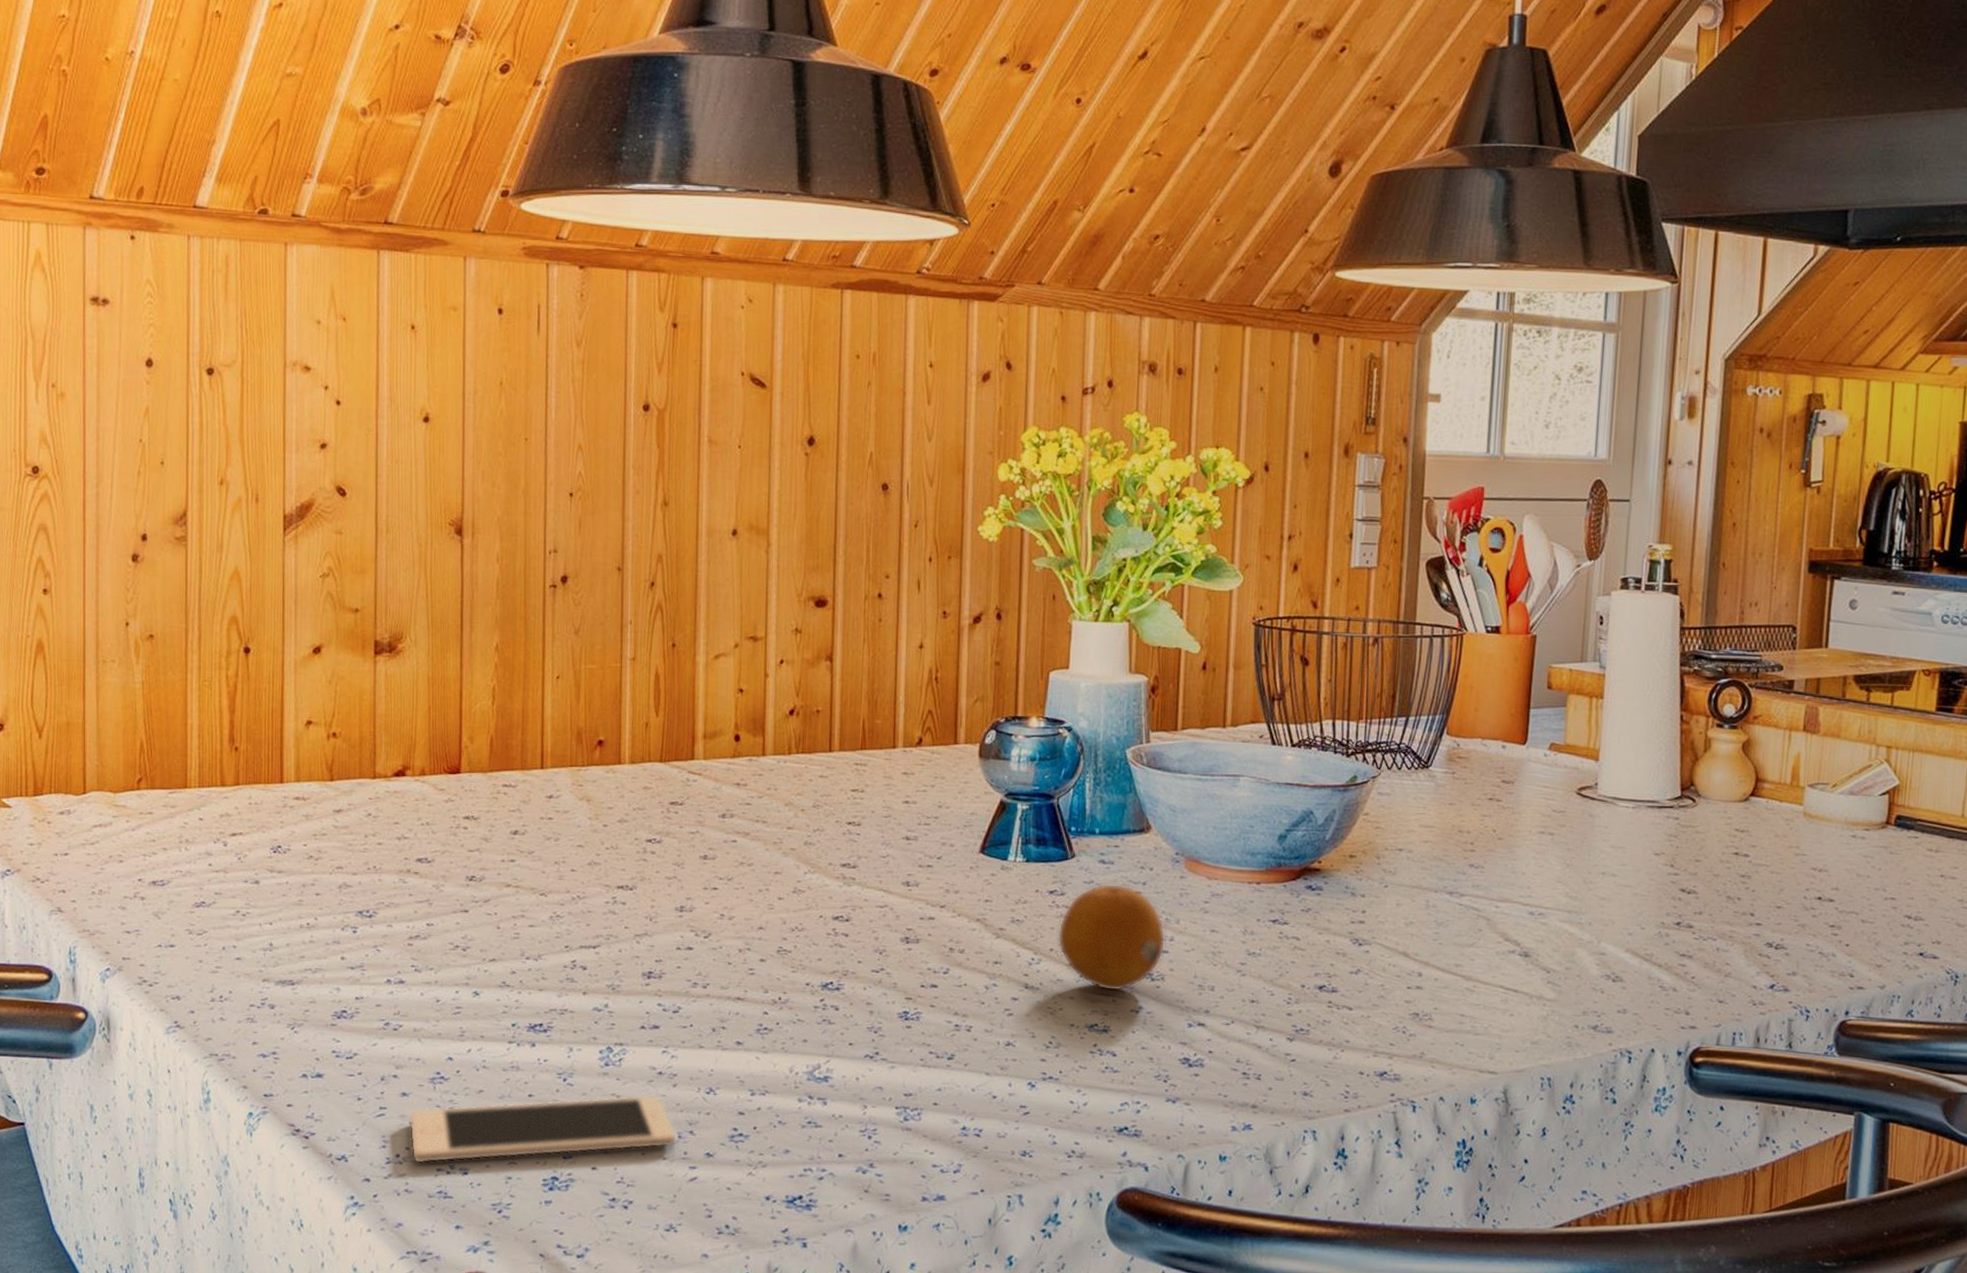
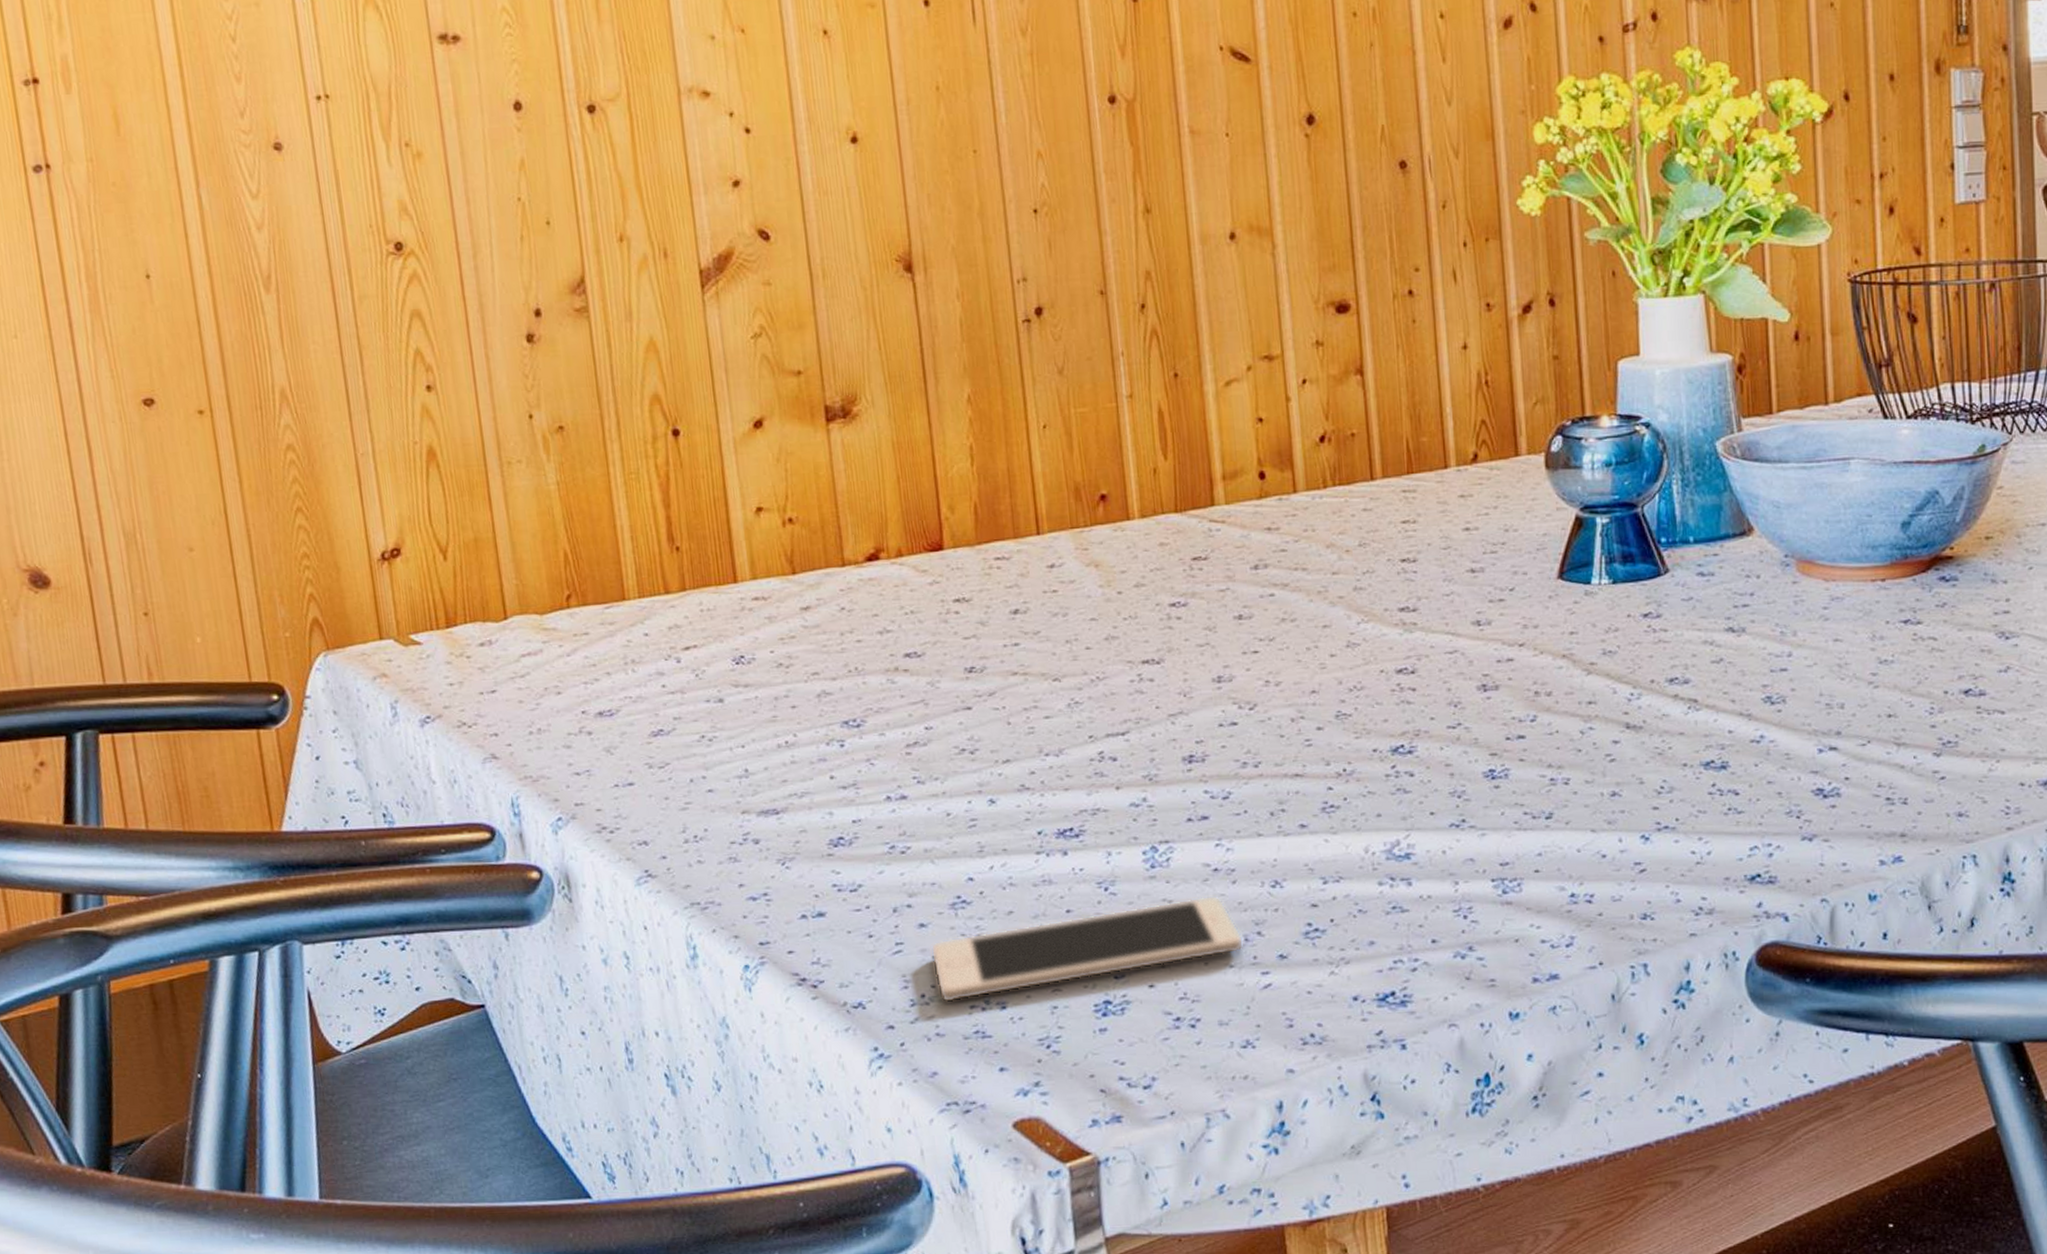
fruit: present [1057,883,1166,992] -> none [1657,597,1784,722]

